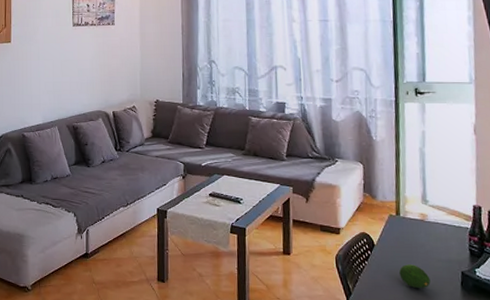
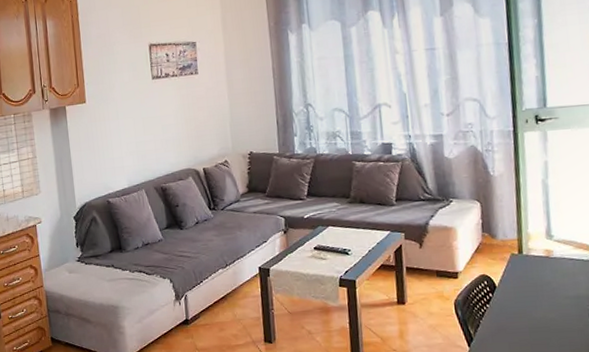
fruit: present [399,264,431,288] -> none [524,304,558,328]

